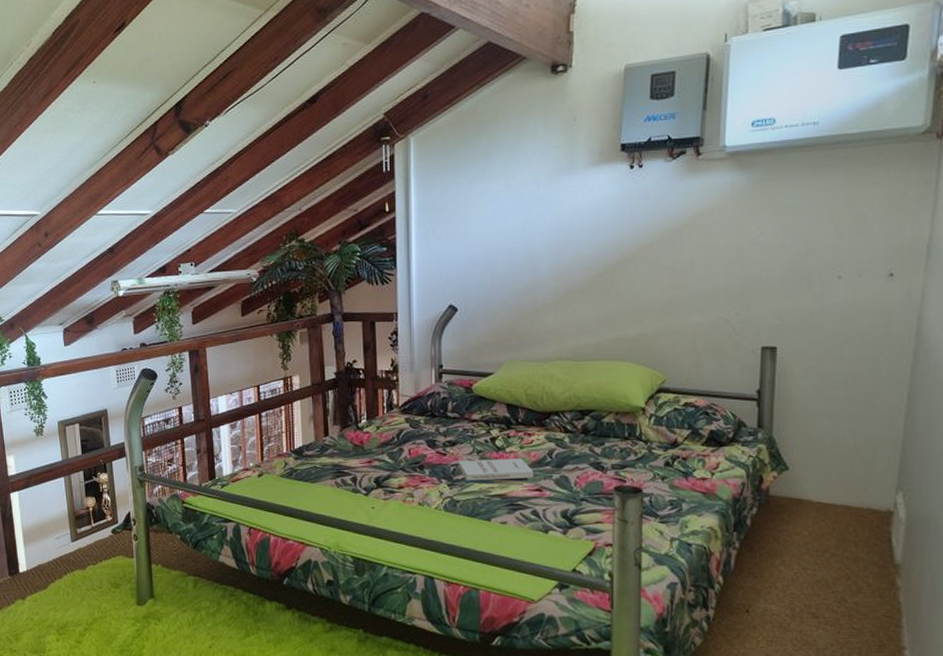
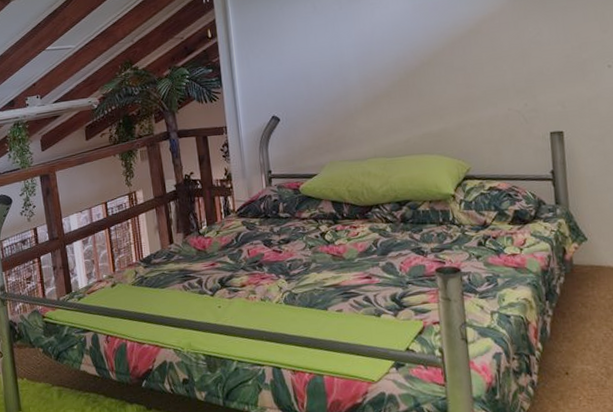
books: present [458,458,534,485] -> none [292,249,363,277]

